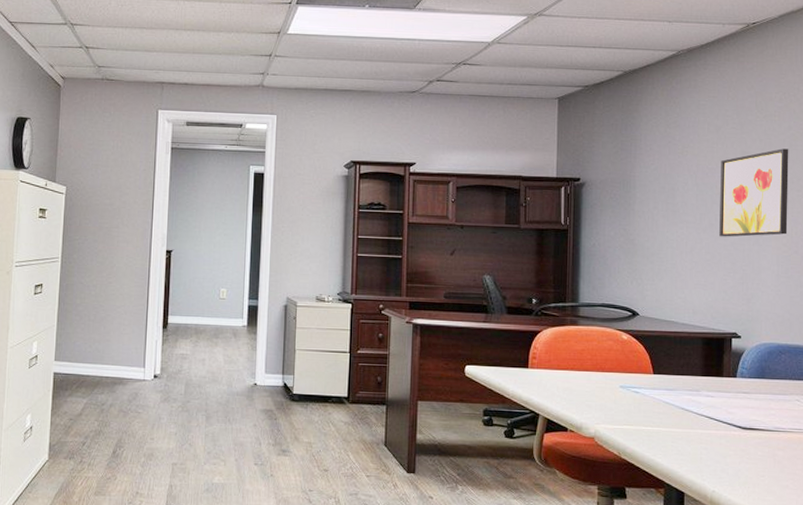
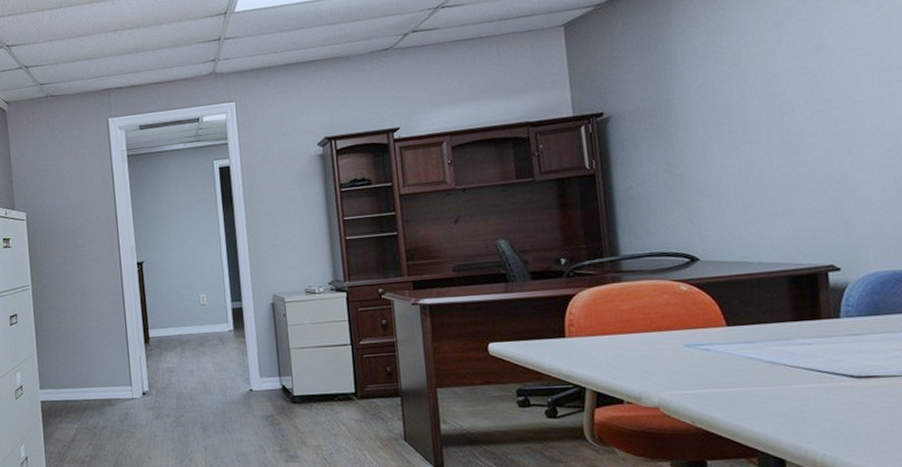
wall art: present [719,148,789,237] -> none [787,32,891,154]

